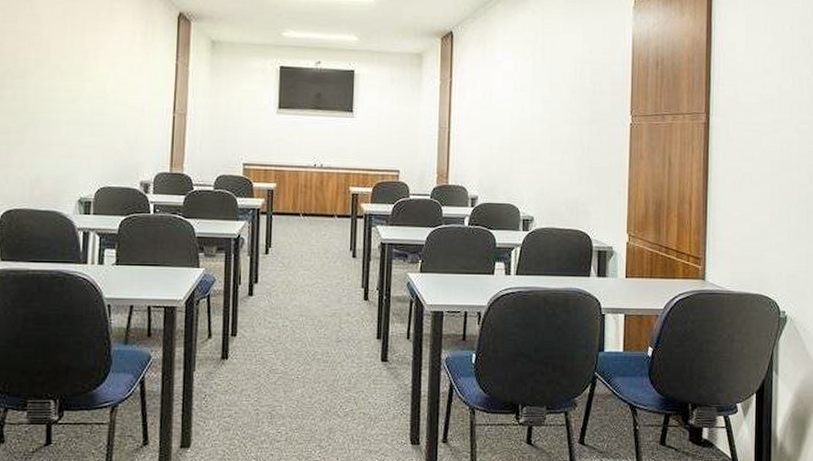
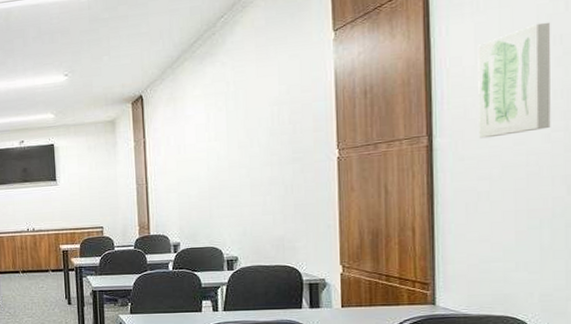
wall art: none [746,23,802,123] -> present [477,22,551,139]

